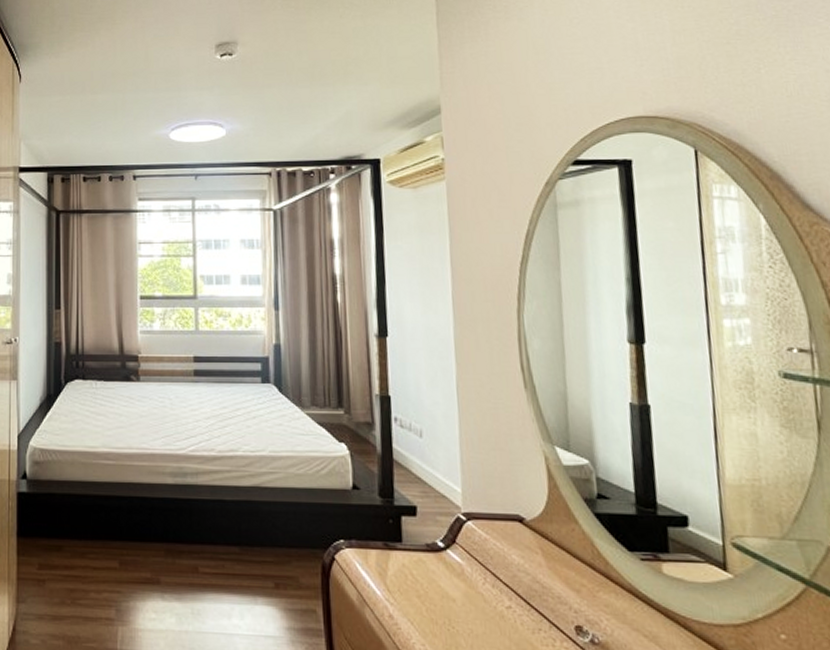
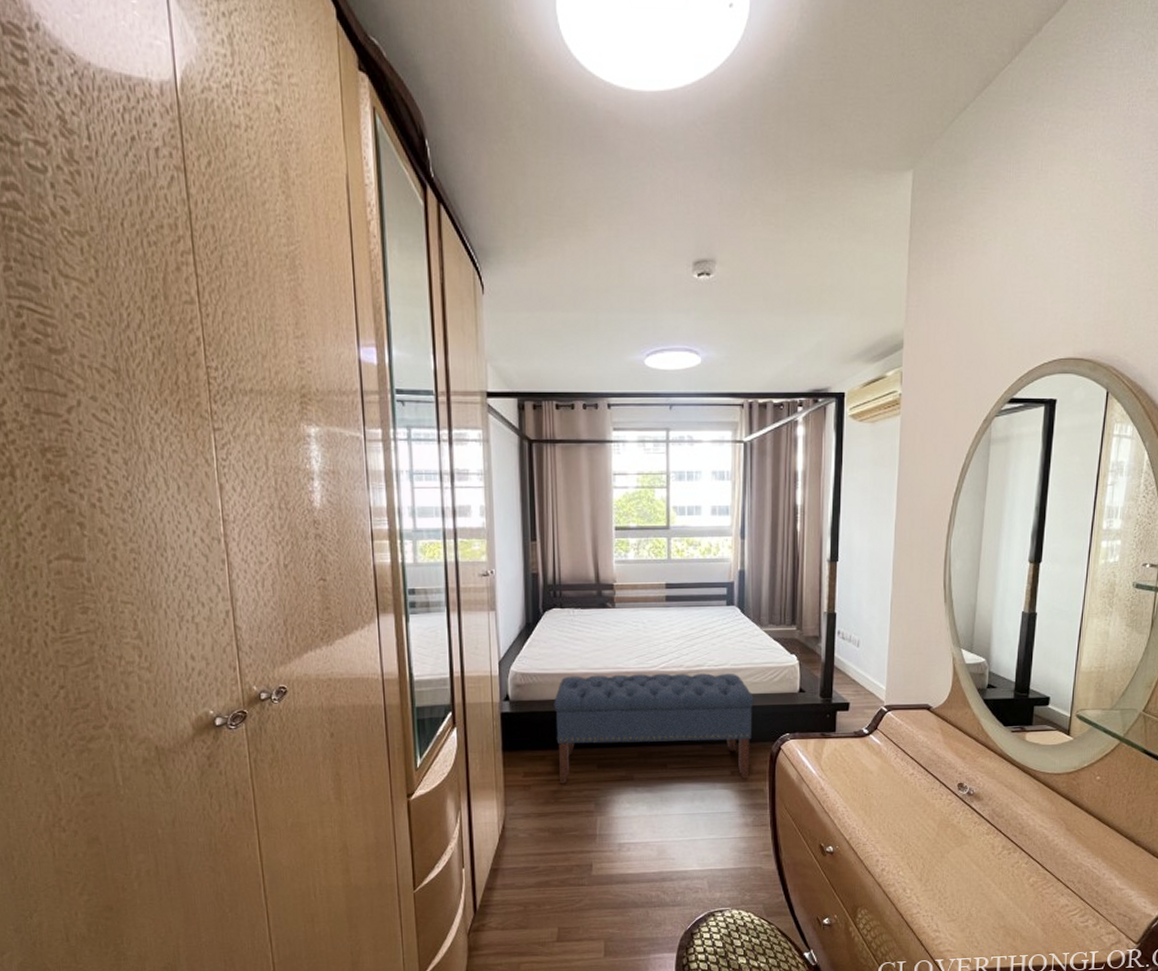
bench: none [73,455,299,594] -> present [554,673,754,784]

